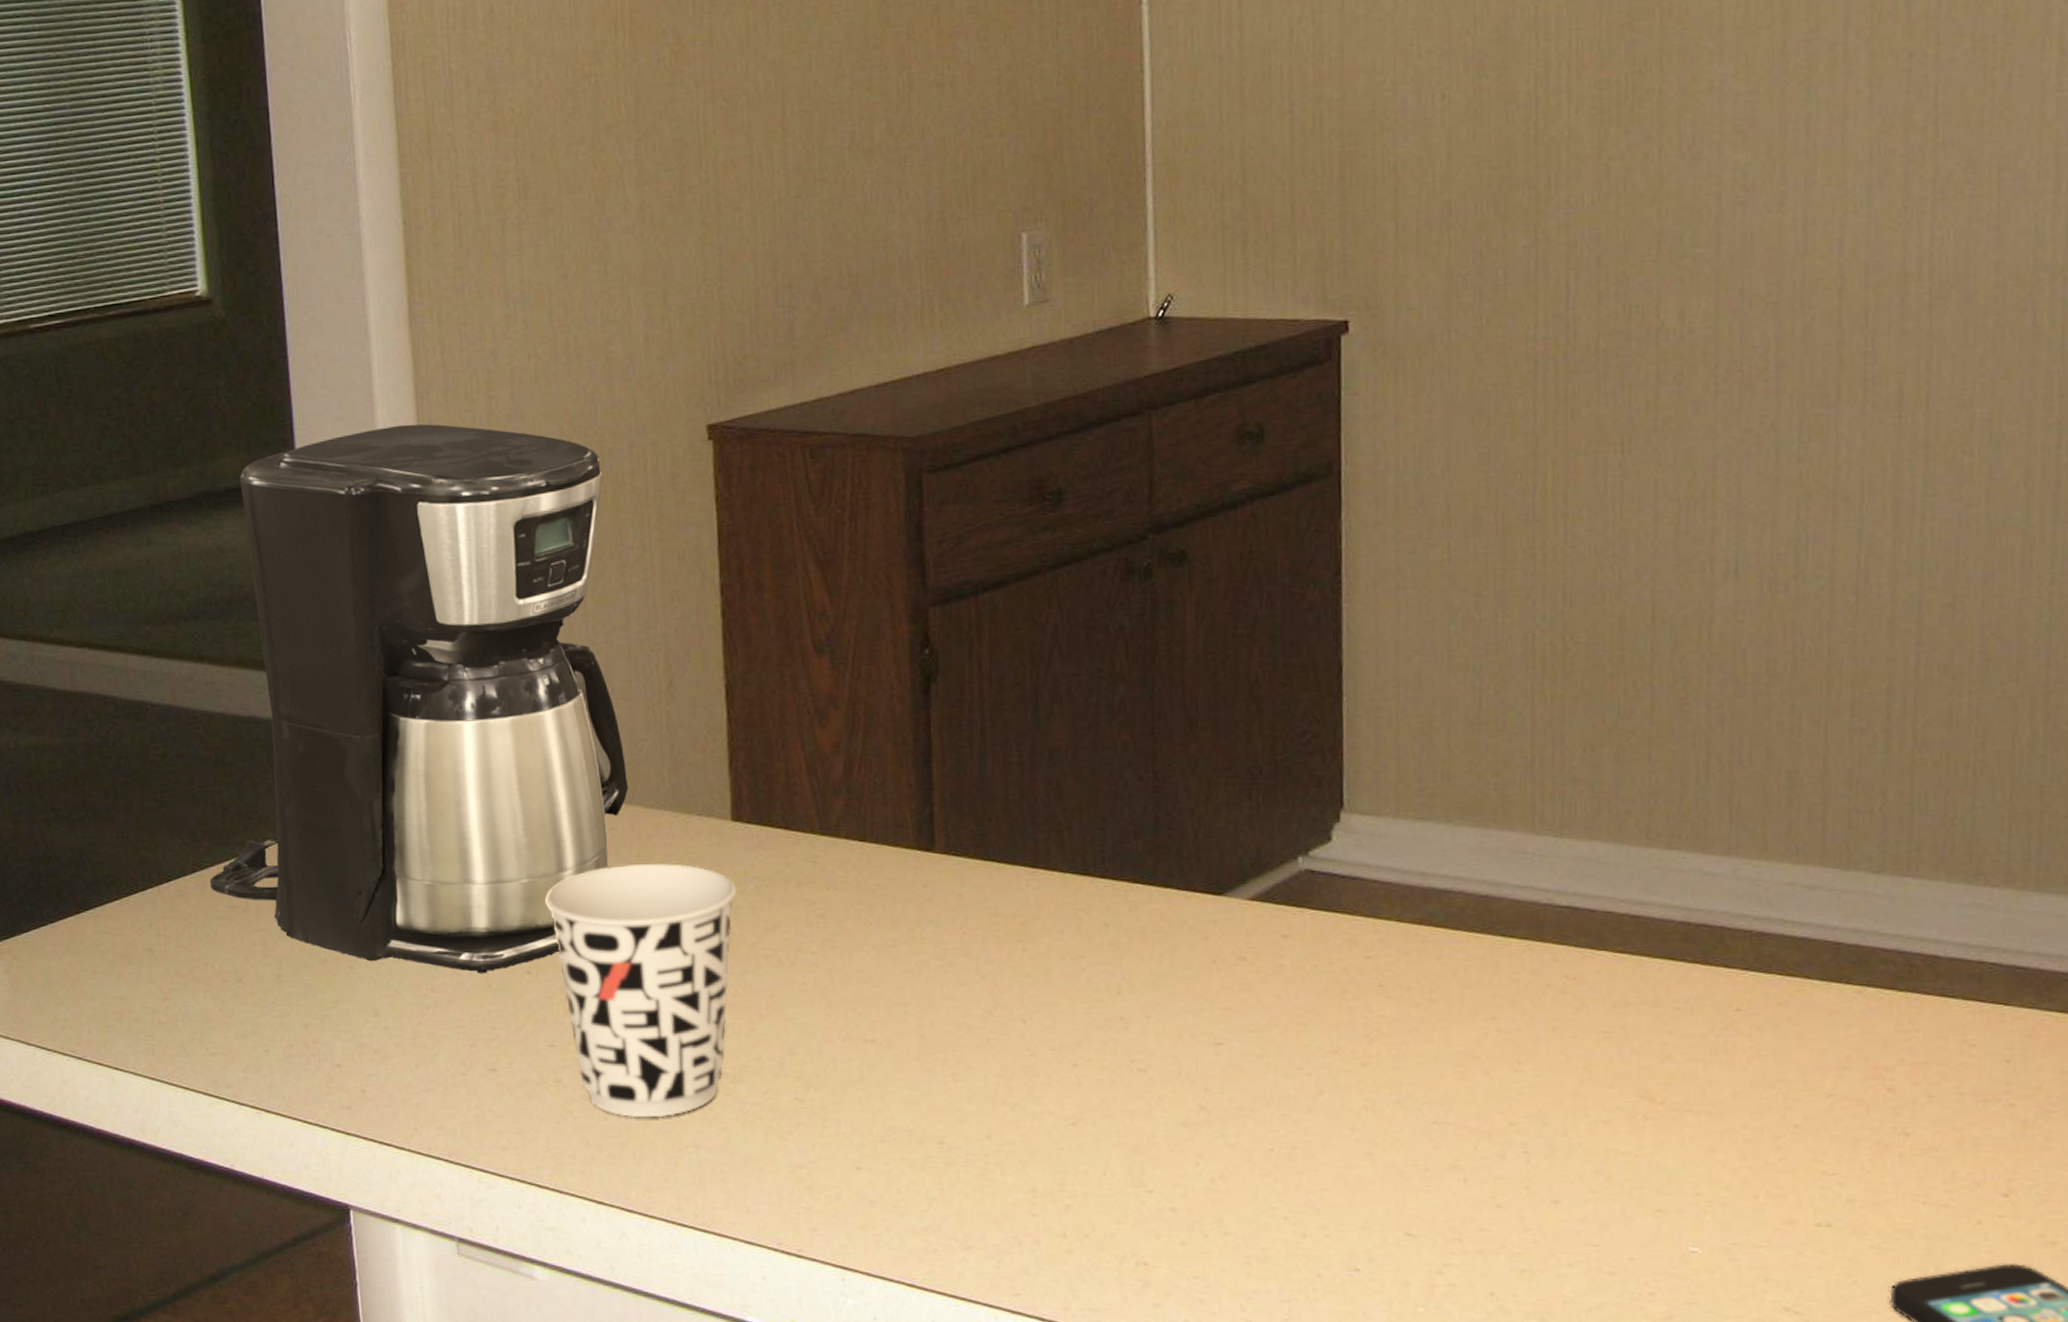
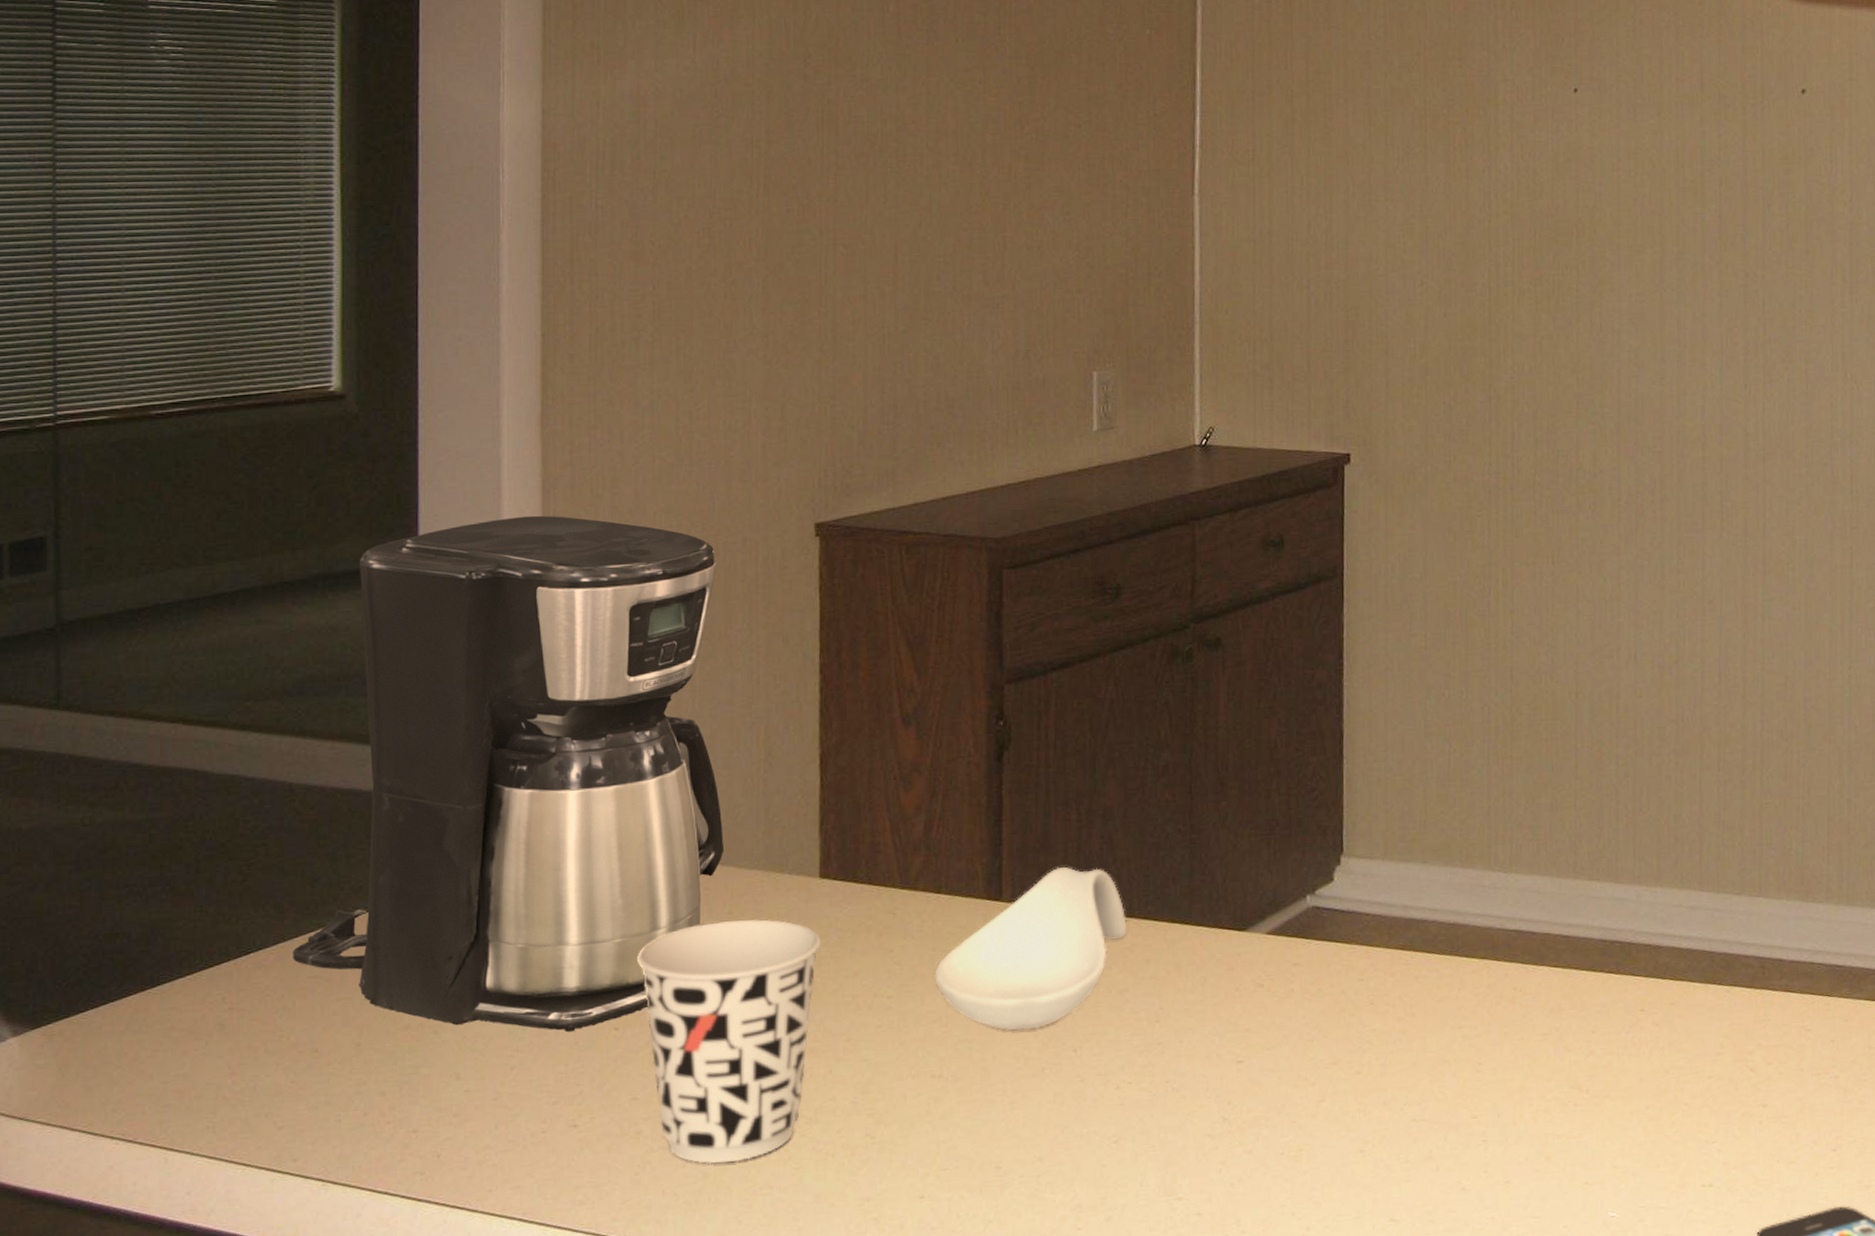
spoon rest: none [861,815,1081,996] -> present [933,867,1127,1031]

